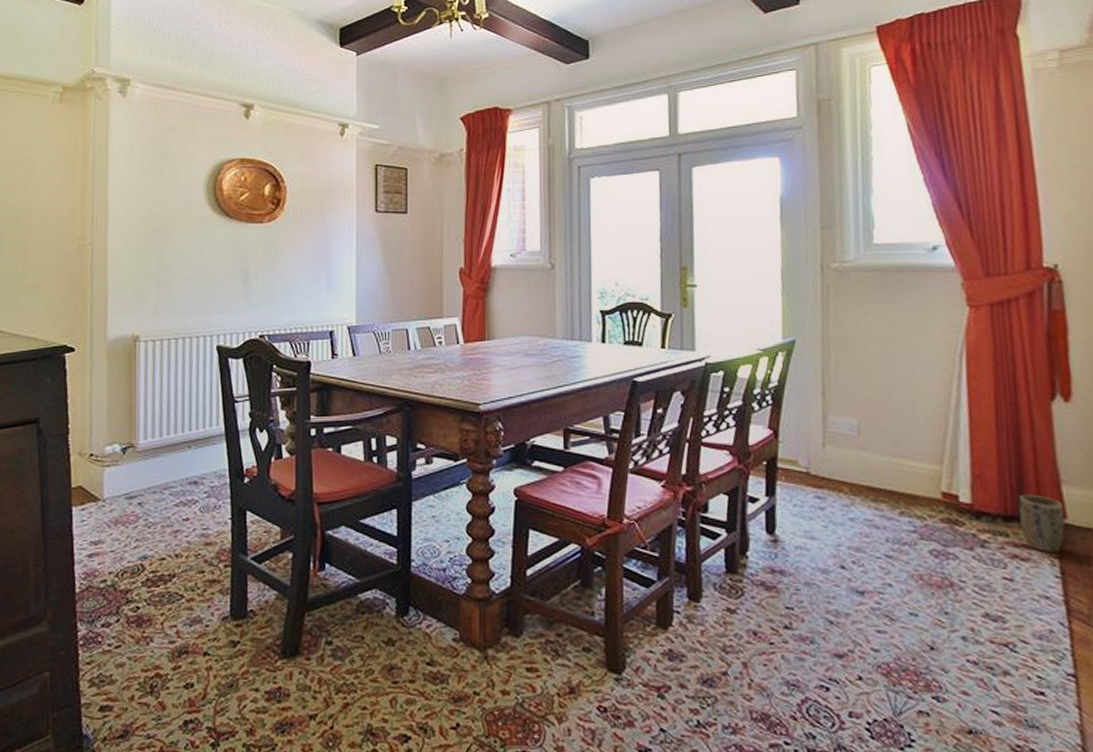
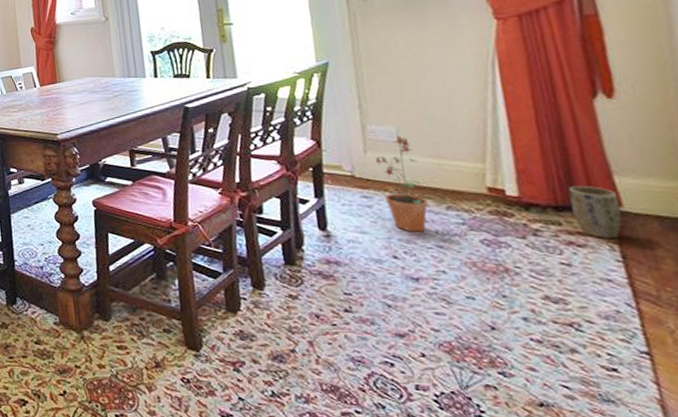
potted plant: none [833,430,882,540] -> present [375,136,429,232]

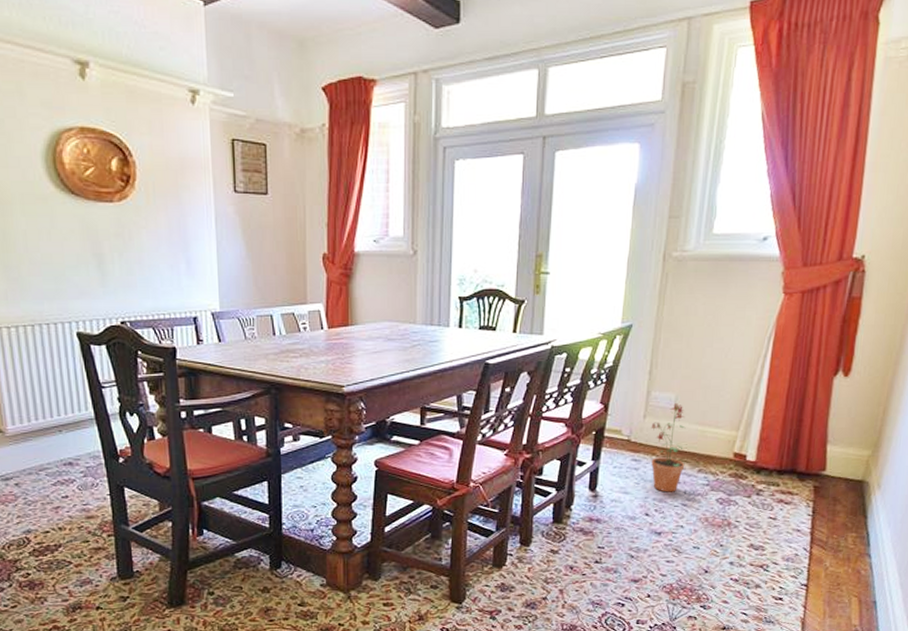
plant pot: present [568,185,622,238] -> none [789,452,825,497]

